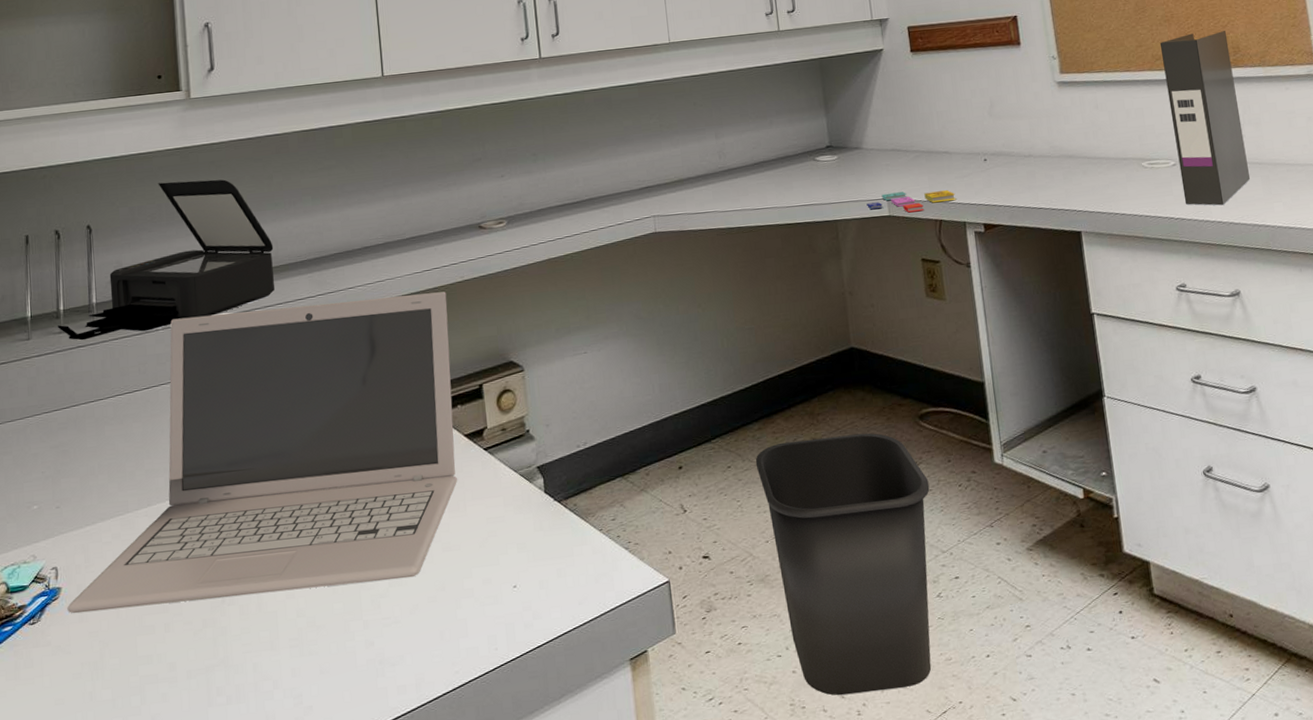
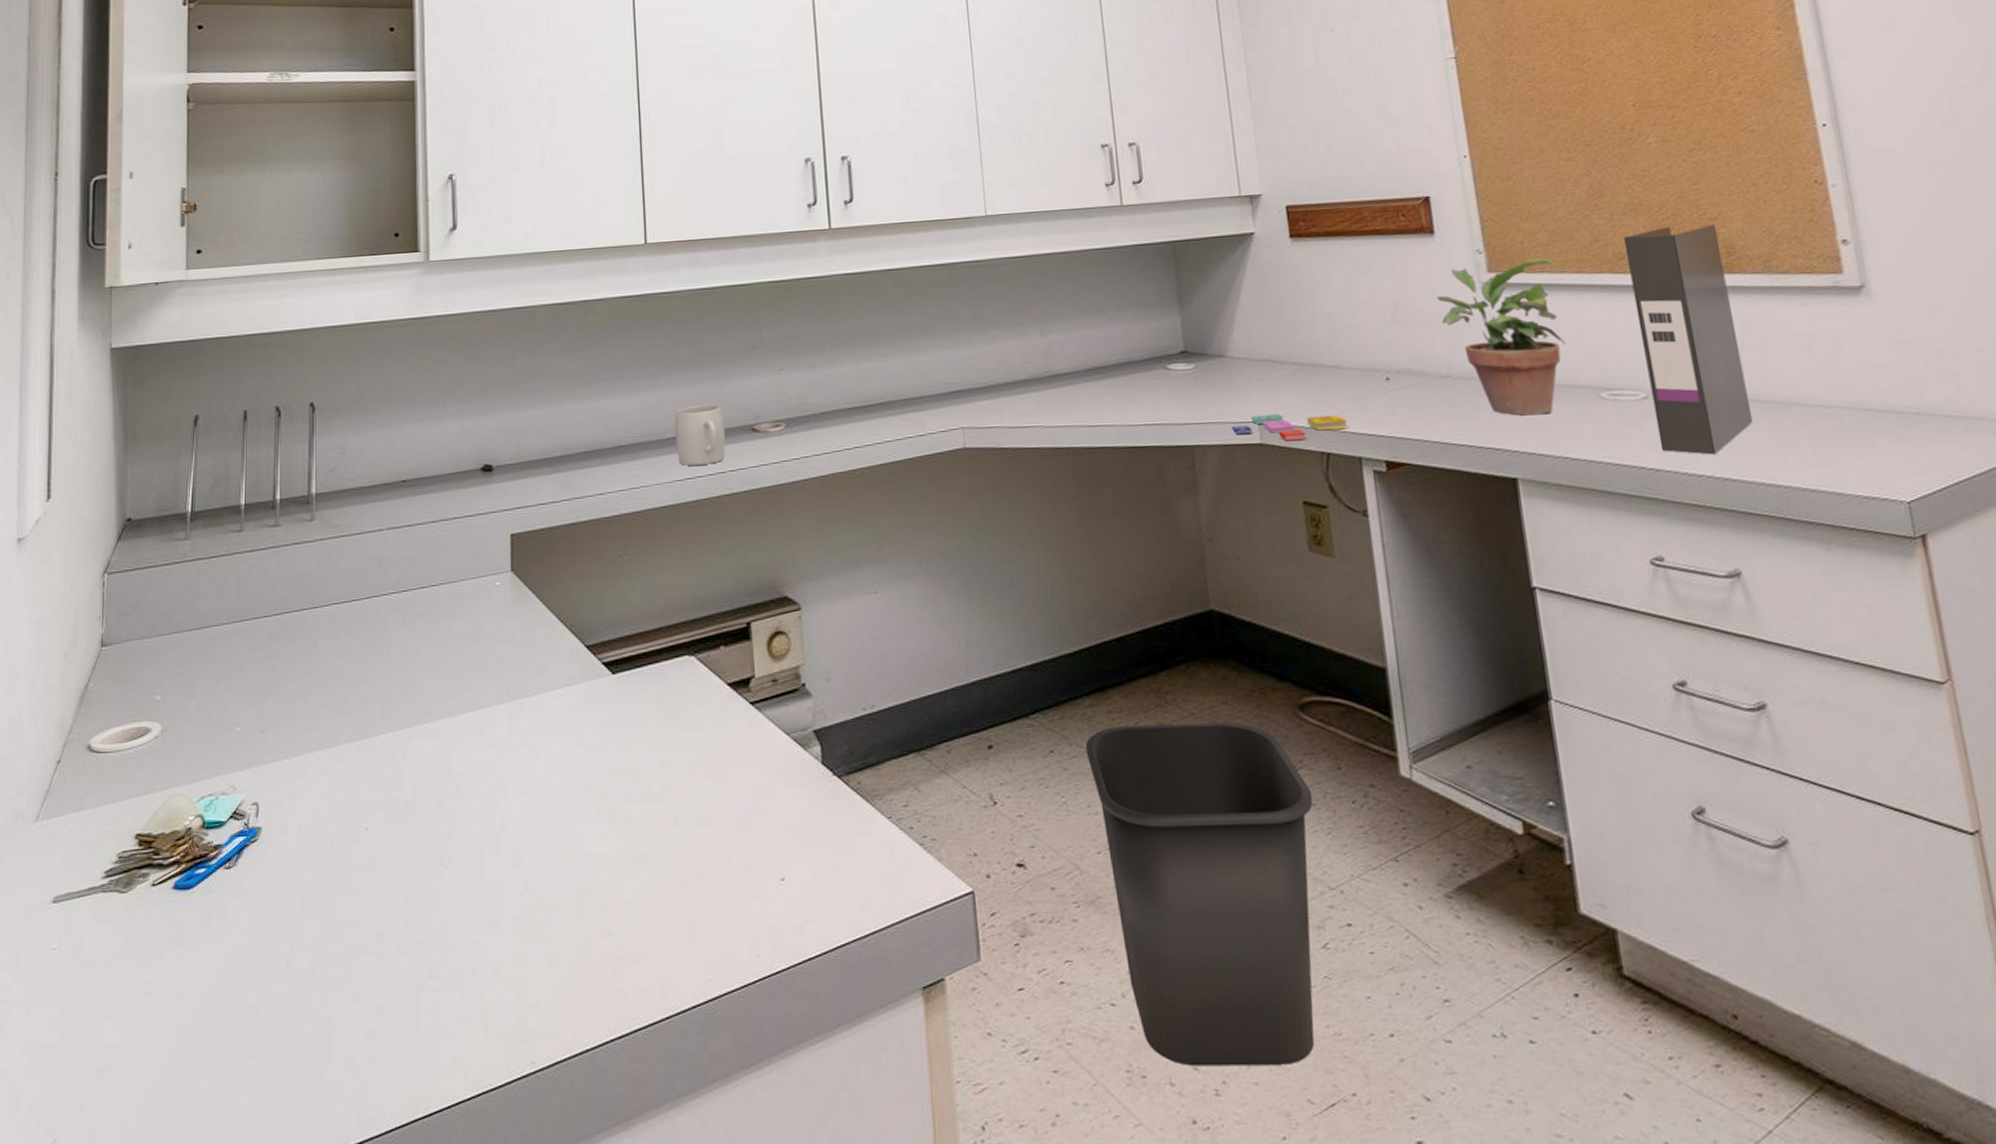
printer: present [58,179,275,341] -> none [273,356,515,537]
laptop: present [67,291,458,614] -> none [267,505,718,861]
mug: none [412,208,457,260] -> present [674,404,726,466]
potted plant: none [1021,61,1118,184] -> present [1436,258,1567,416]

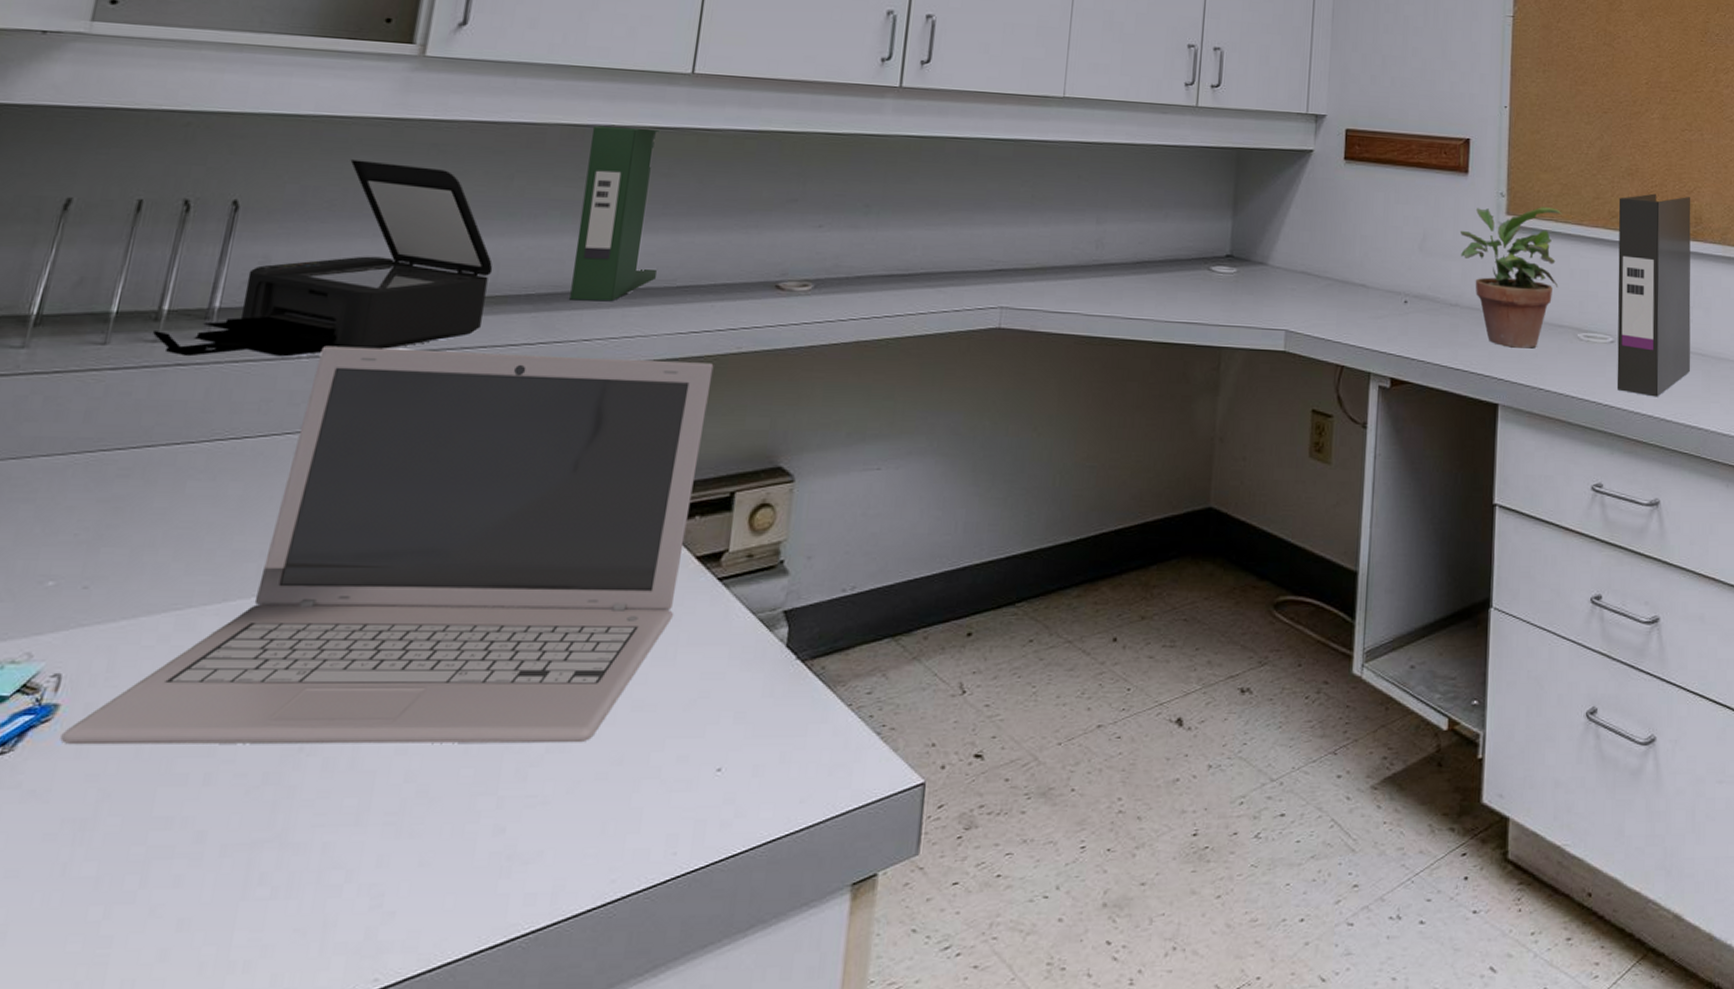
laptop: none [267,505,718,861] -> present [60,345,714,745]
printer: none [273,356,515,537] -> present [153,159,493,357]
binder: none [572,297,649,460] -> present [569,124,659,302]
mug: present [674,404,726,466] -> none [685,254,747,319]
waste bin: present [1085,722,1315,1065] -> none [1064,617,1271,956]
books: present [1231,414,1349,442] -> none [1260,323,1365,352]

